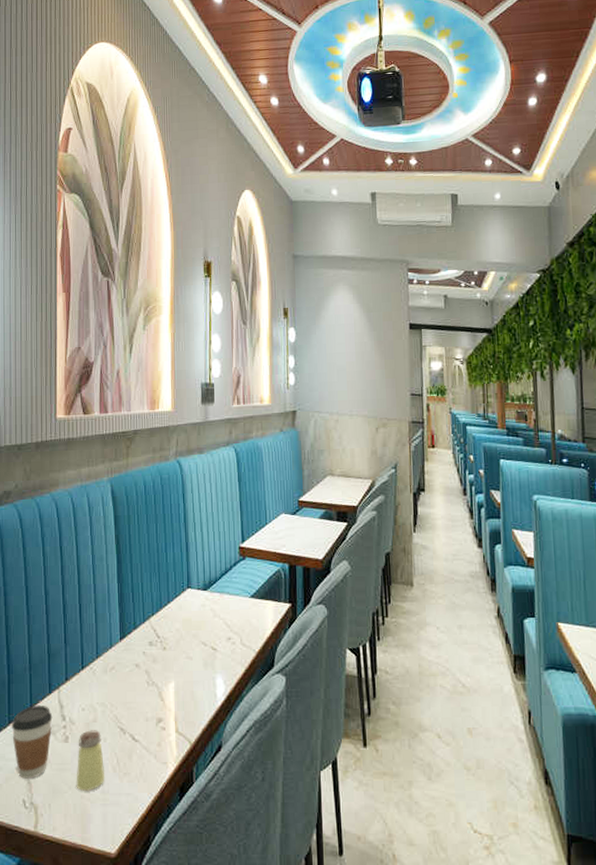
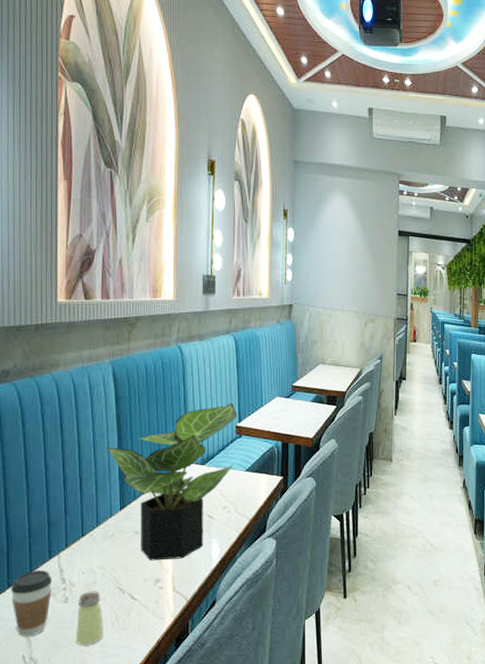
potted plant: none [106,521,240,698] -> present [107,403,237,561]

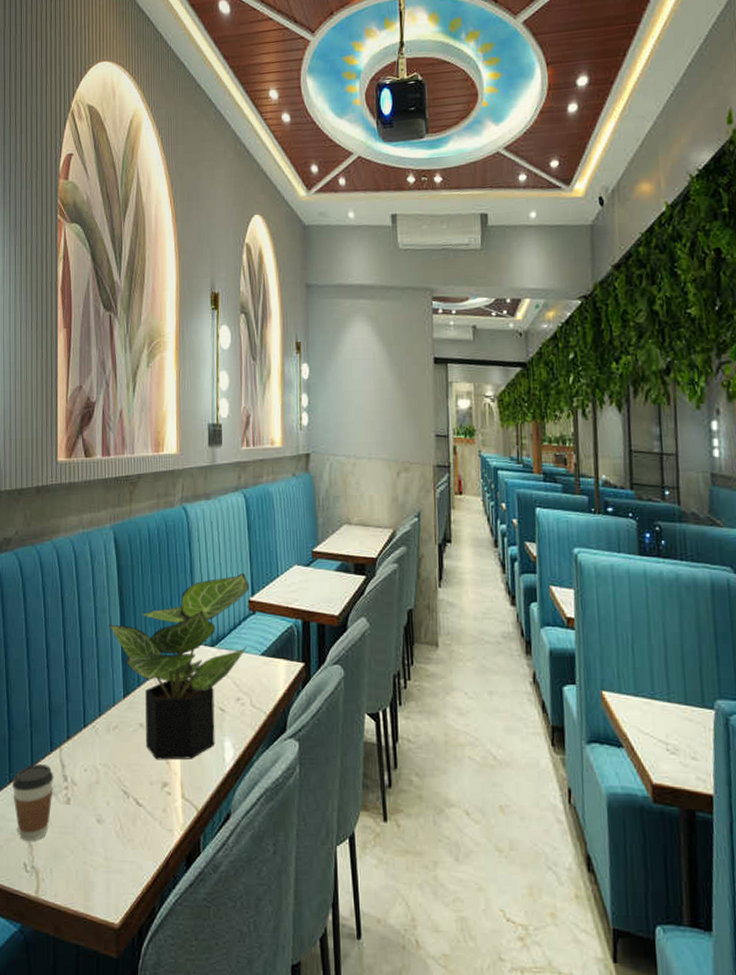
saltshaker: present [75,591,105,645] -> none [78,792,108,856]

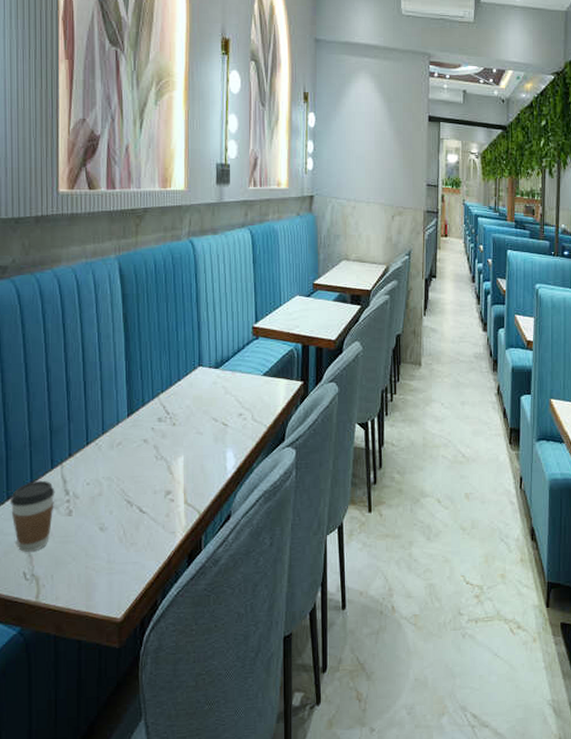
potted plant: present [109,572,249,760] -> none [113,302,253,472]

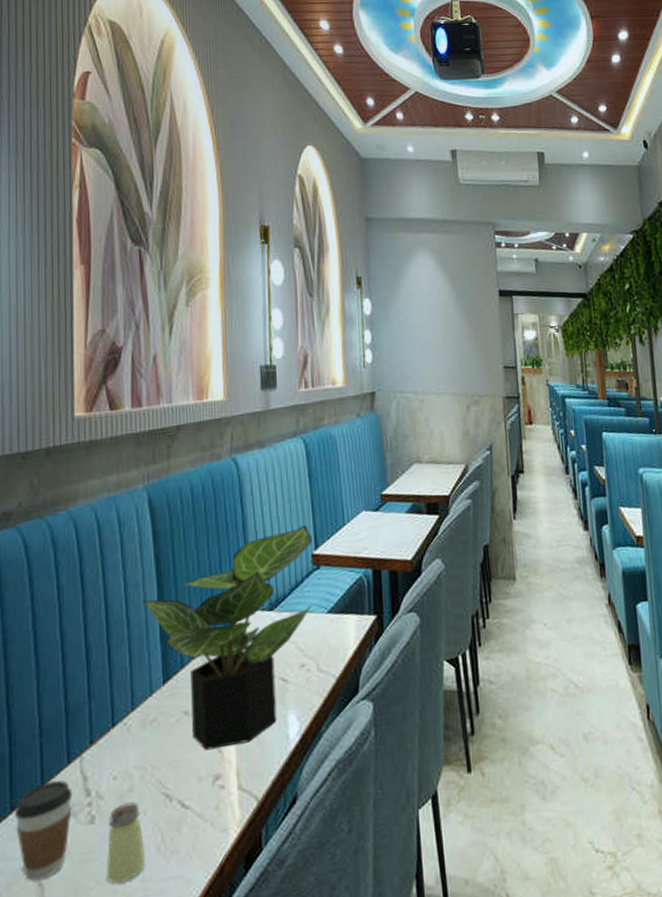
saltshaker: none [80,503,111,561] -> present [106,802,146,884]
potted plant: none [113,302,253,472] -> present [143,524,312,751]

